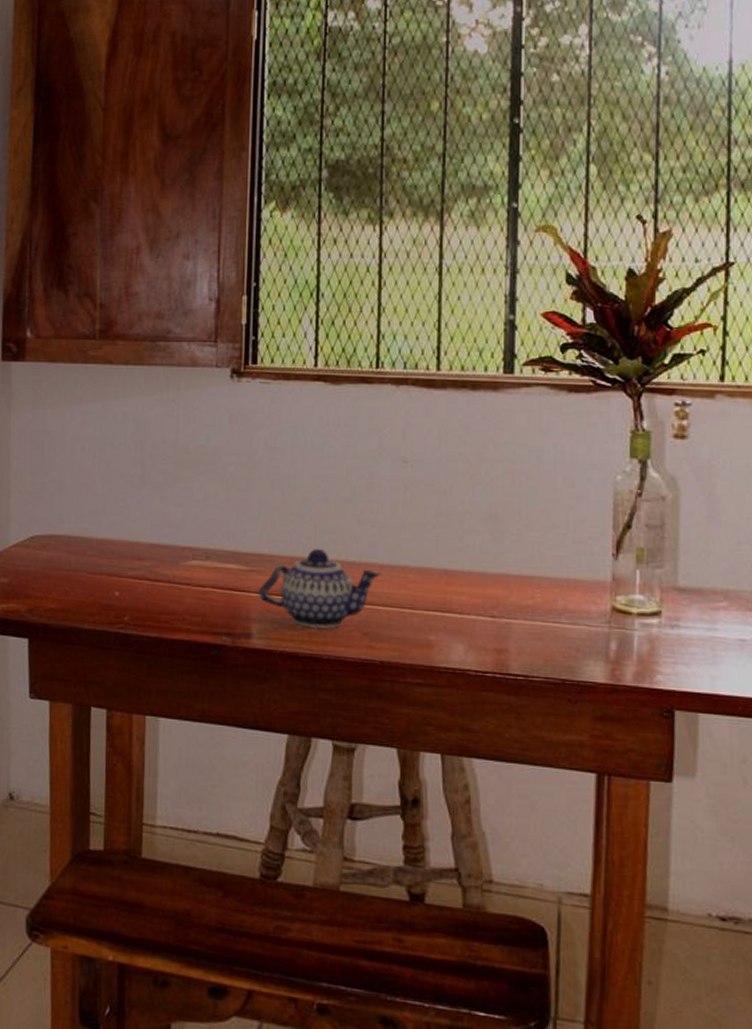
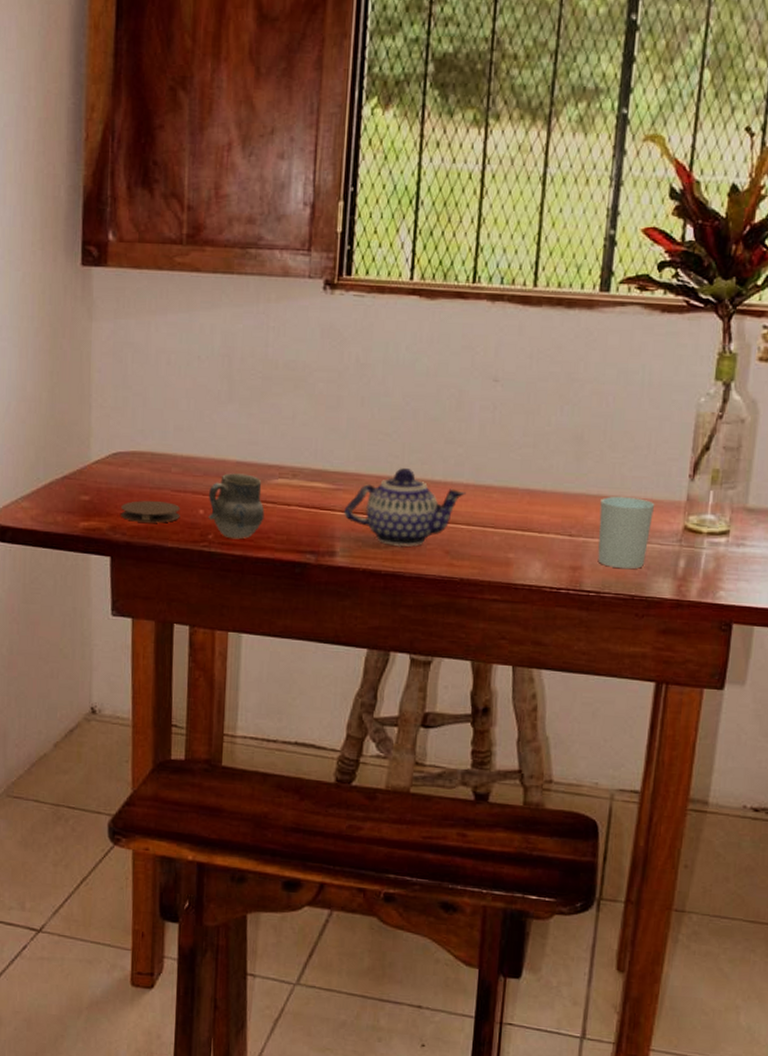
coaster: none [38,583,97,605] -> present [121,500,181,523]
cup: none [124,555,179,621] -> present [208,473,265,540]
cup: none [521,575,579,652] -> present [598,496,655,570]

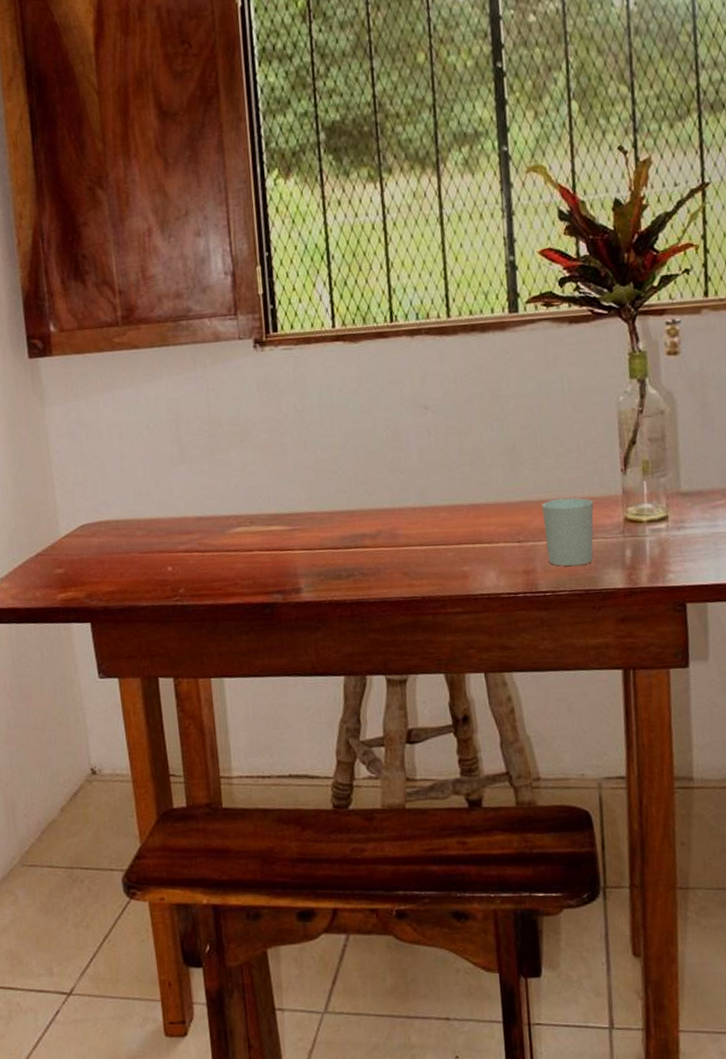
coaster: present [121,500,181,523] -> none [94,564,151,587]
cup: present [208,473,265,540] -> none [174,527,230,590]
teapot: present [344,468,466,547] -> none [303,501,415,575]

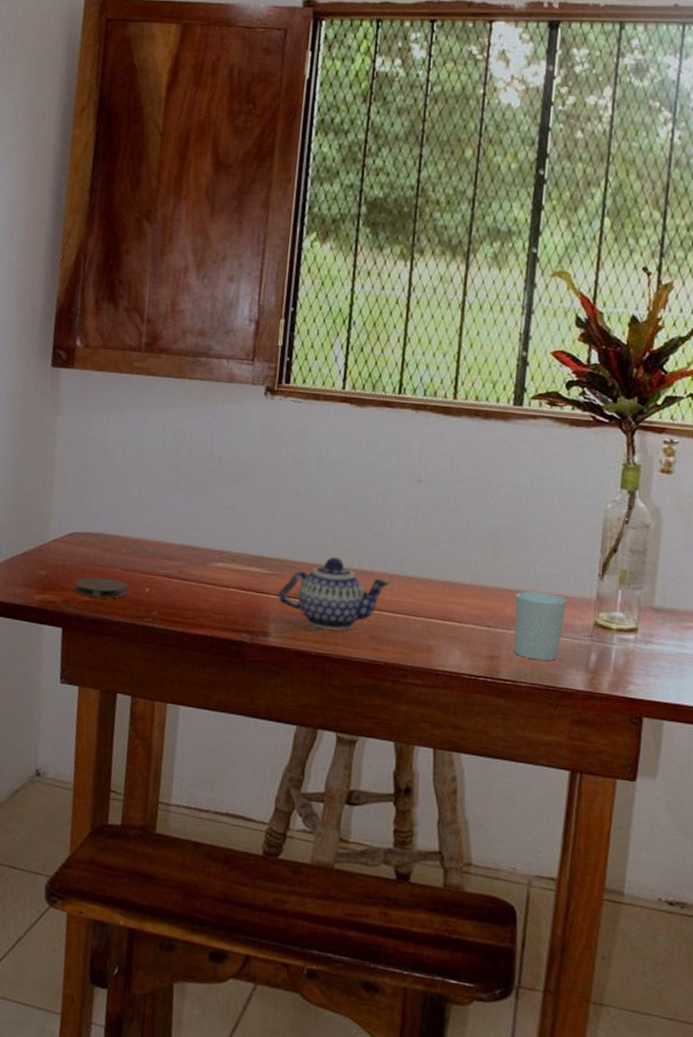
coaster: none [94,564,151,587] -> present [74,577,128,599]
teapot: none [303,501,415,575] -> present [278,557,391,631]

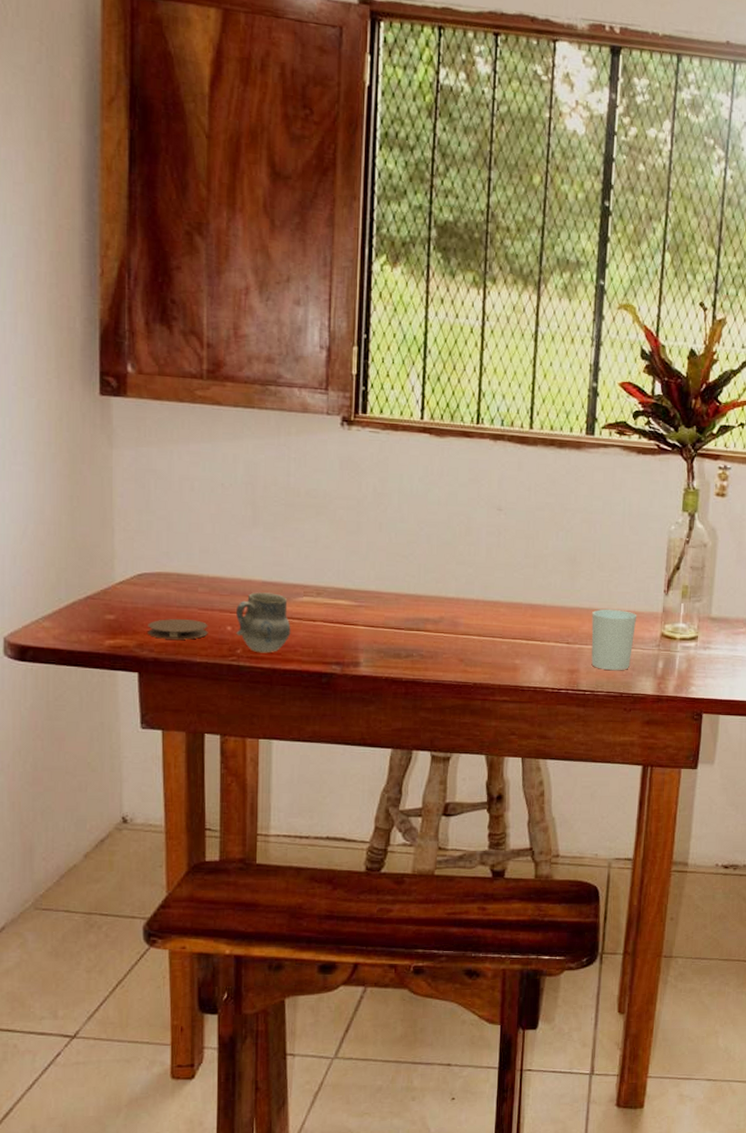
cup: none [153,555,205,617] -> present [236,592,291,653]
teapot: present [278,557,391,631] -> none [366,586,476,657]

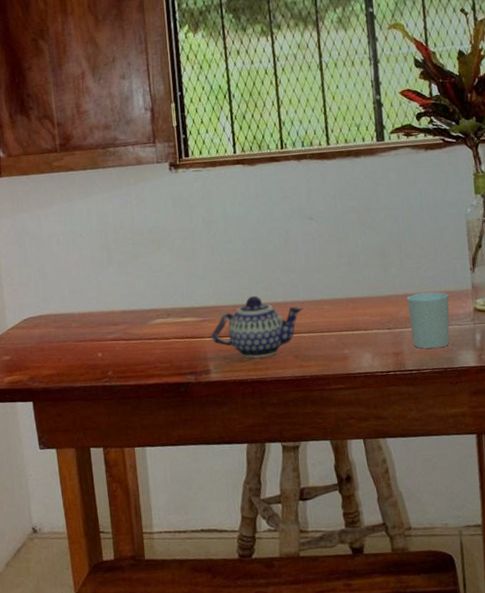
coaster: present [148,619,208,640] -> none [36,351,84,371]
cup: present [236,592,291,653] -> none [104,319,150,373]
teapot: none [366,586,476,657] -> present [211,296,303,358]

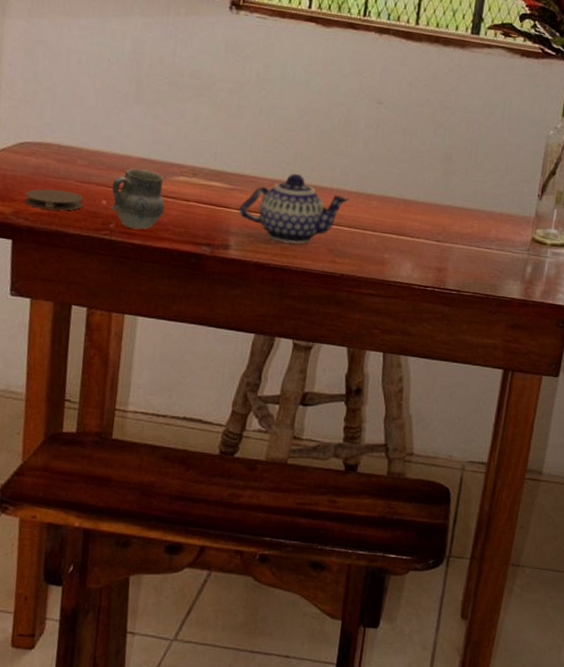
coaster: none [36,351,84,371] -> present [24,188,84,211]
cup: none [104,319,150,373] -> present [110,168,165,230]
cup: present [407,292,450,349] -> none [460,209,509,273]

